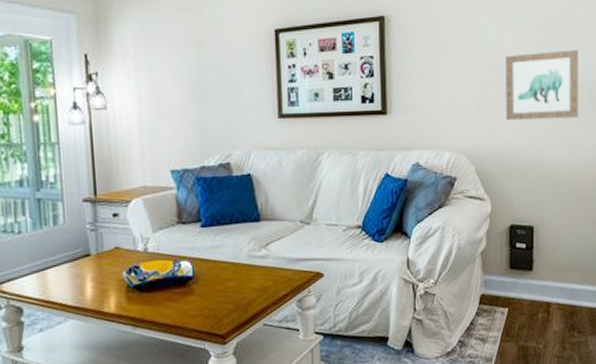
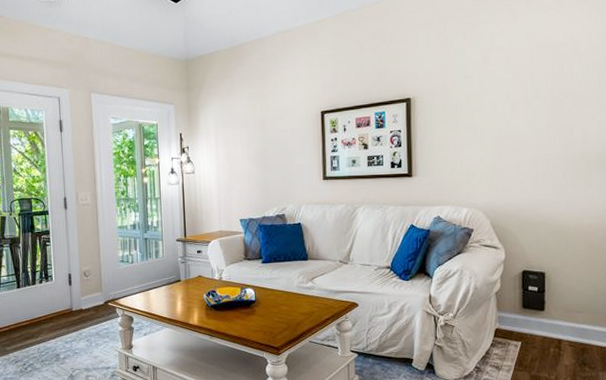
wall art: present [505,49,578,121] -> none [518,120,588,182]

